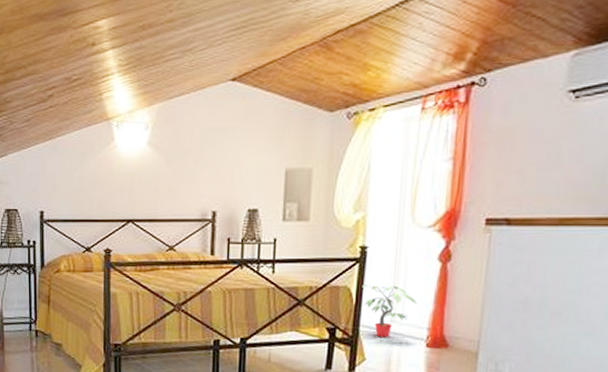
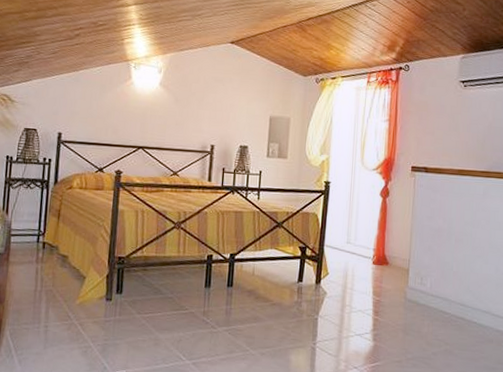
potted plant: present [362,285,418,337] -> none [326,212,366,256]

